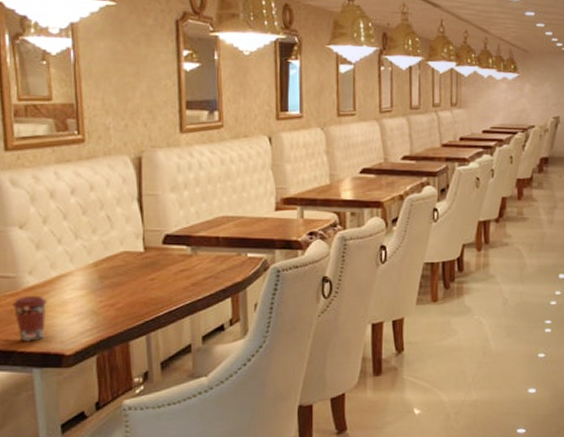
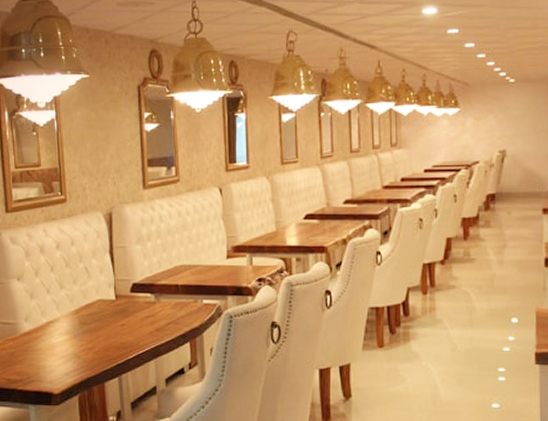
coffee cup: present [12,295,48,342] -> none [13,340,40,381]

